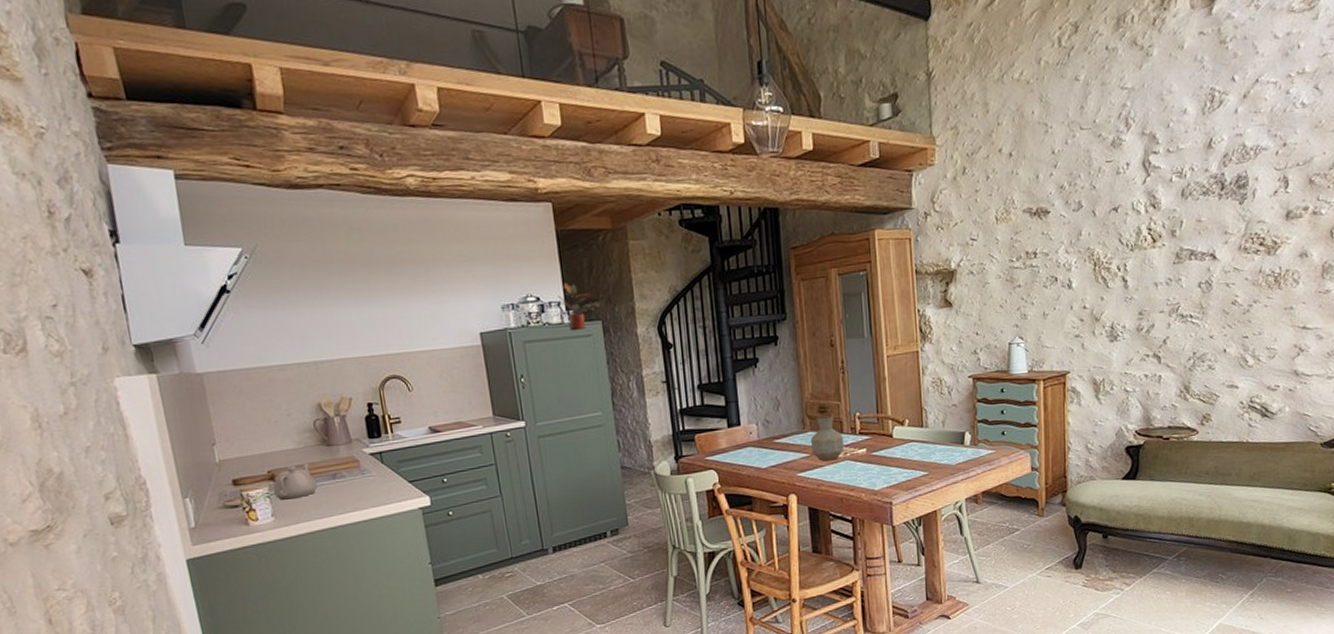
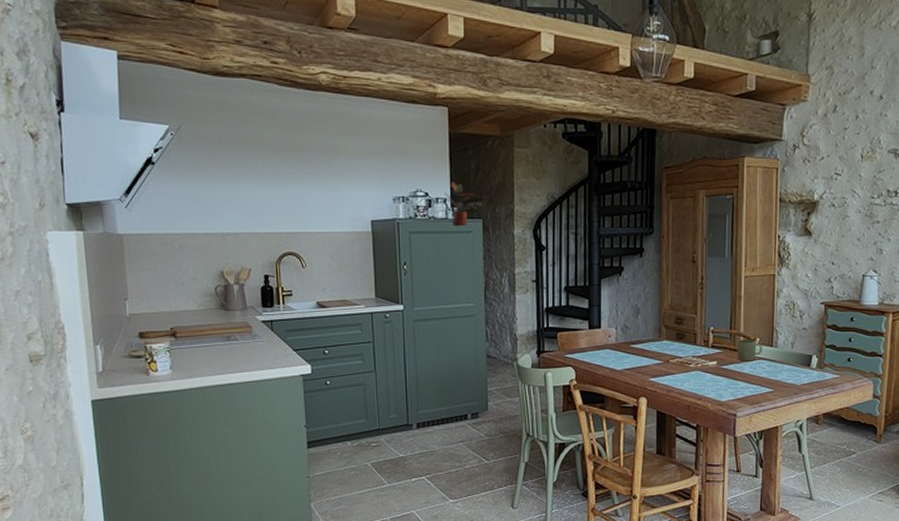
teapot: present [272,462,318,500] -> none [173,323,213,355]
vase: present [811,413,845,461] -> none [665,324,697,370]
mug: none [886,422,912,446] -> present [737,339,762,361]

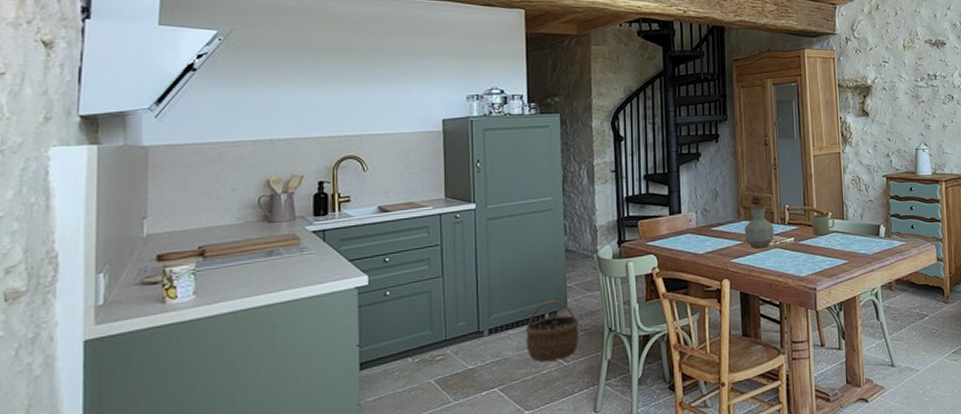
potted plant: present [444,182,479,227] -> none [520,79,556,122]
wicker basket: none [450,402,499,458] -> present [525,300,580,362]
vase: none [665,324,697,370] -> present [745,204,775,249]

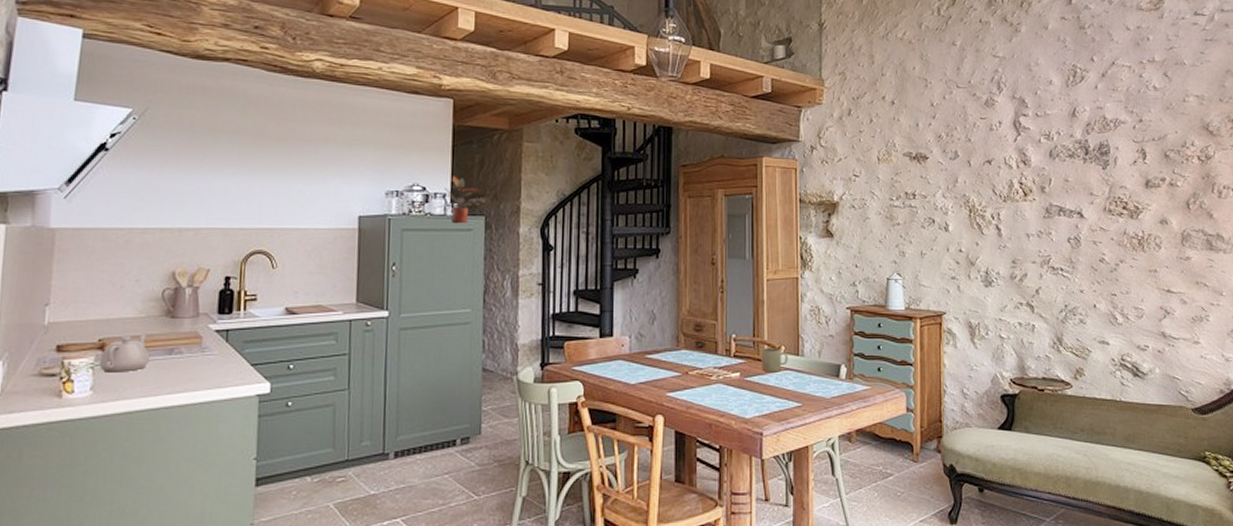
teapot: none [200,239,250,277] -> present [98,334,150,373]
potted plant: none [520,79,556,122] -> present [443,176,481,224]
wicker basket: present [525,300,580,362] -> none [433,425,494,494]
vase: present [745,204,775,249] -> none [684,332,718,382]

